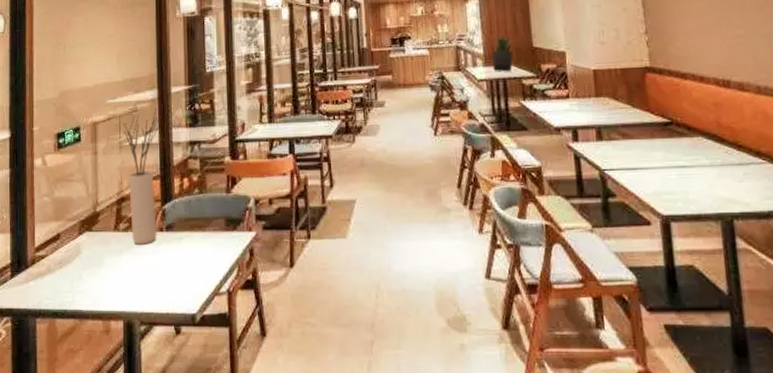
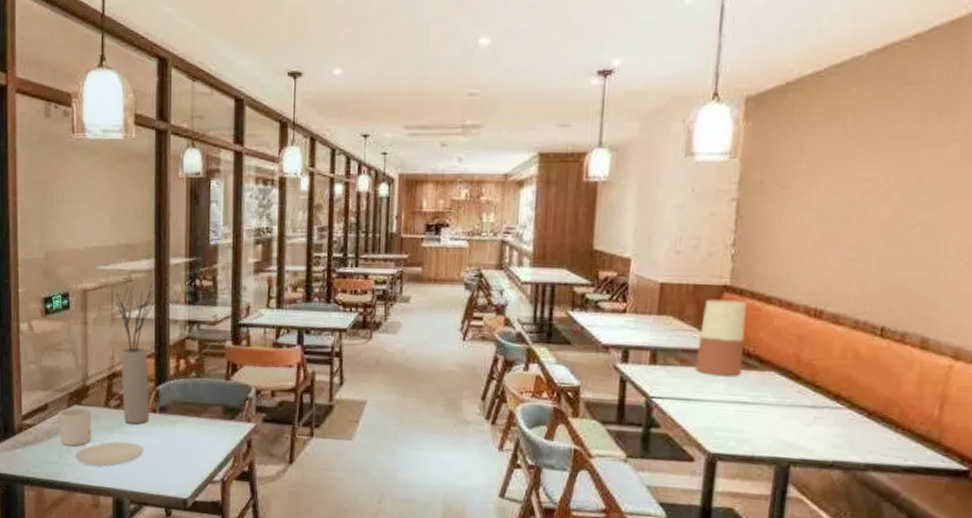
mug: none [70,233,102,273] -> present [58,407,92,446]
plate: none [86,264,153,291] -> present [74,441,144,467]
planter: present [492,33,513,72] -> none [541,229,569,276]
vase: none [632,78,675,146] -> present [695,299,748,378]

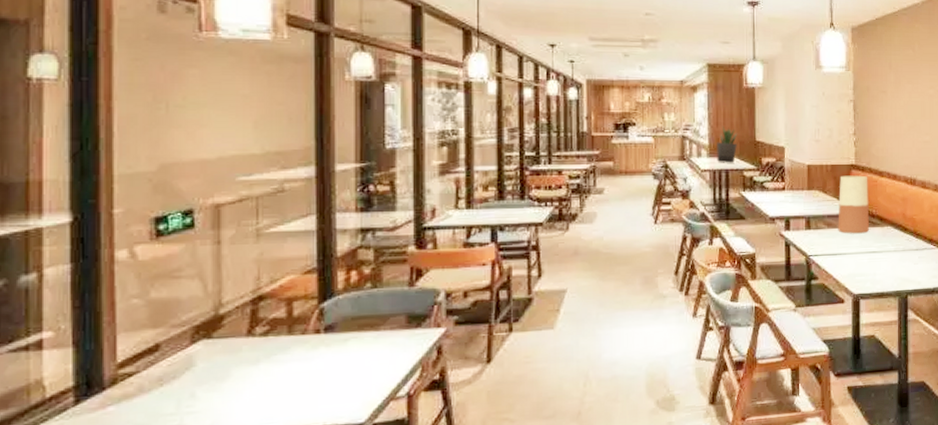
mug: present [58,407,92,446] -> none [176,340,228,391]
plate: present [74,441,144,467] -> none [201,372,304,409]
vase: present [116,280,159,424] -> none [263,189,321,351]
planter: none [541,229,569,276] -> present [717,125,737,163]

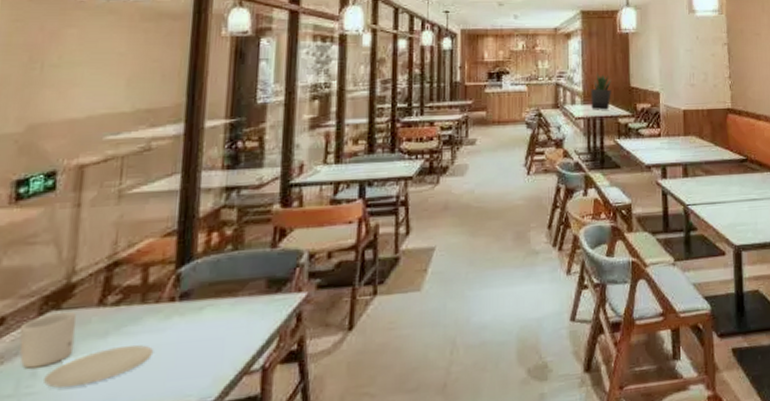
mug: none [176,340,228,391] -> present [19,311,77,369]
plate: none [201,372,304,409] -> present [42,345,154,388]
vase: present [838,175,869,234] -> none [716,119,748,181]

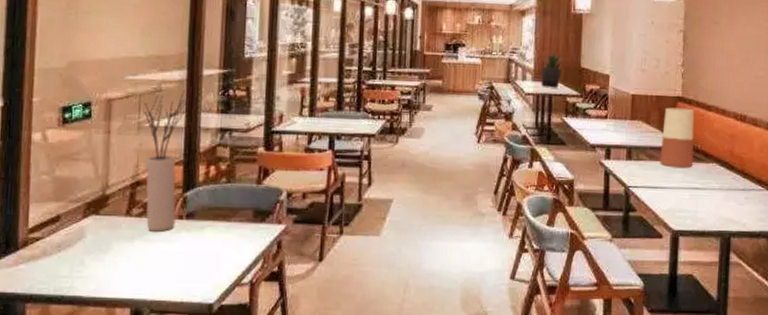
mug: present [19,311,77,369] -> none [71,216,111,258]
plate: present [42,345,154,388] -> none [88,250,168,277]
vase: none [125,146,188,322] -> present [144,90,190,232]
vase: none [716,119,748,181] -> present [660,107,695,169]

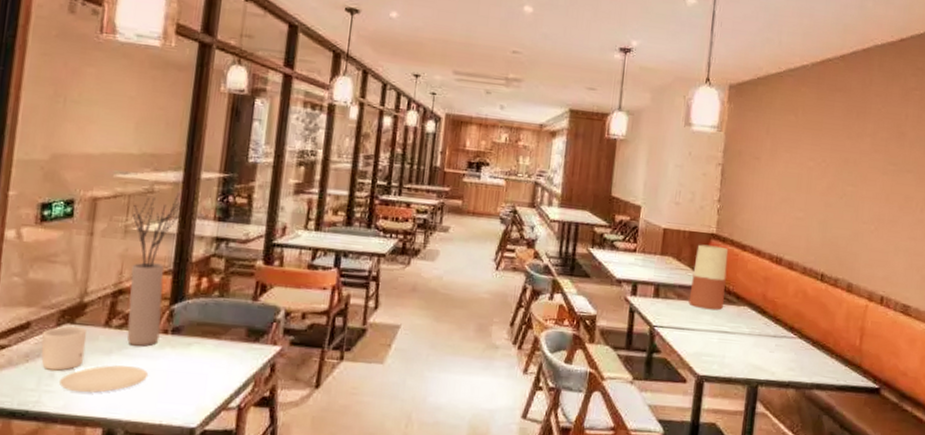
mug: none [71,216,111,258] -> present [41,326,87,371]
plate: none [88,250,168,277] -> present [58,365,149,394]
planter: present [541,50,562,88] -> none [568,176,592,217]

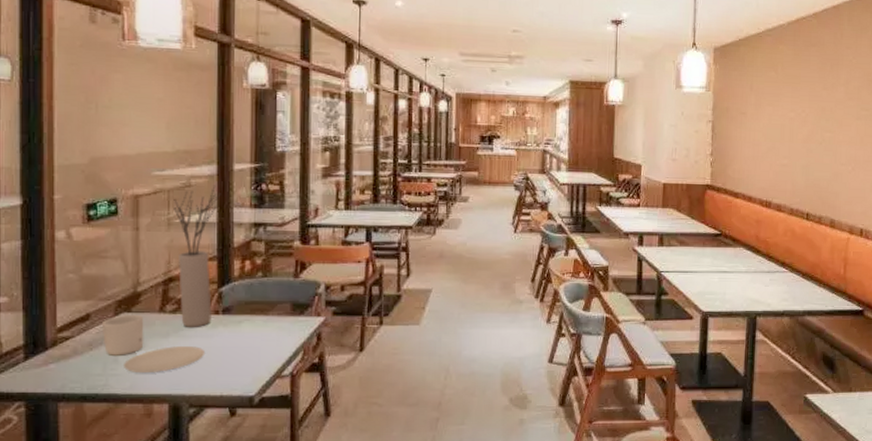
vase: present [688,244,729,311] -> none [690,195,723,253]

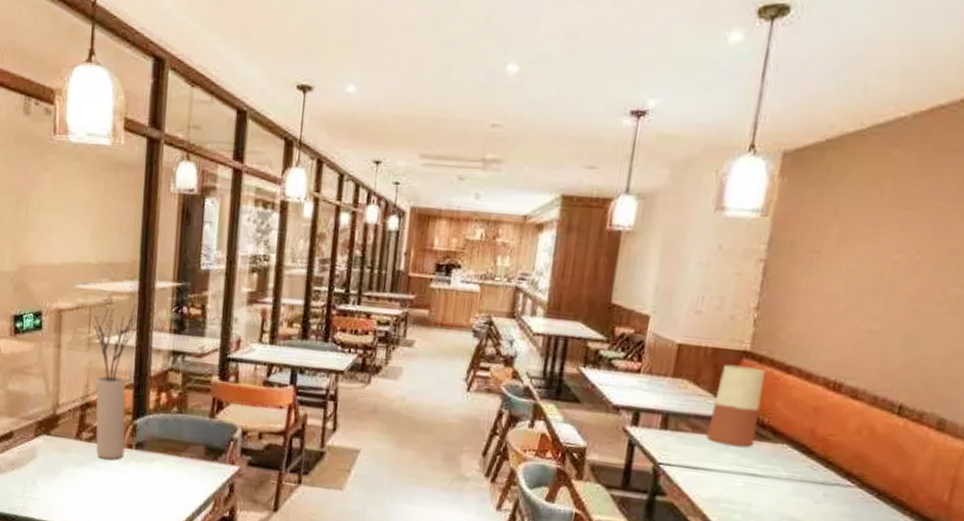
mug: present [103,314,144,356] -> none [23,437,61,480]
plate: present [123,346,206,374] -> none [40,476,117,503]
vase: none [690,195,723,253] -> present [706,364,767,448]

